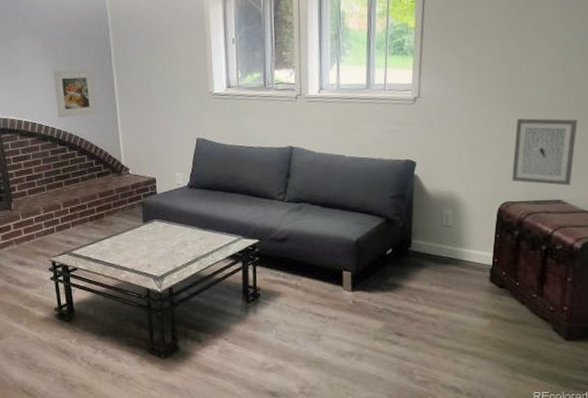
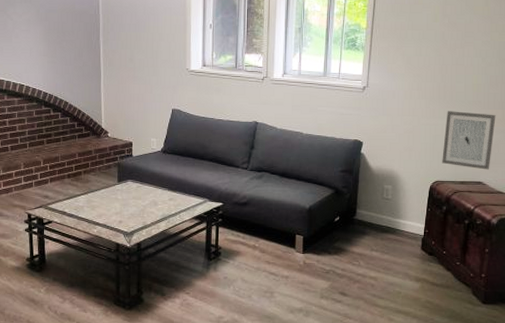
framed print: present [53,69,97,118] -> none [44,39,82,82]

